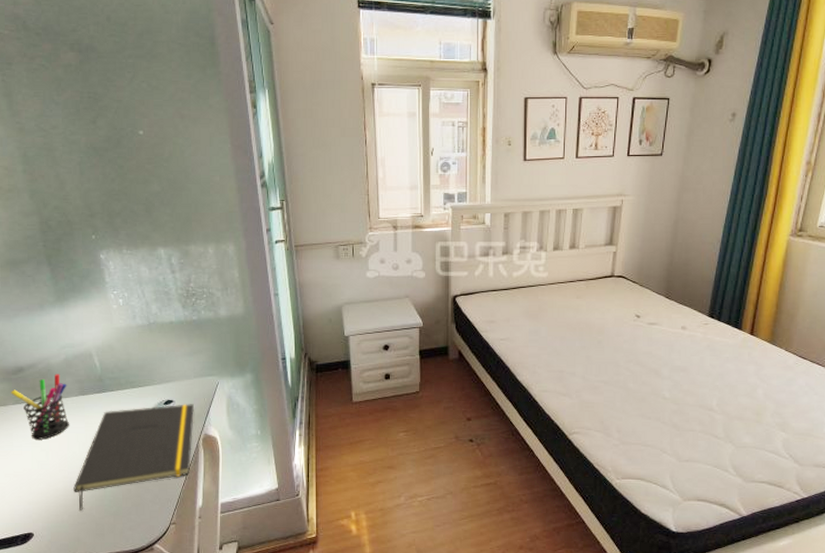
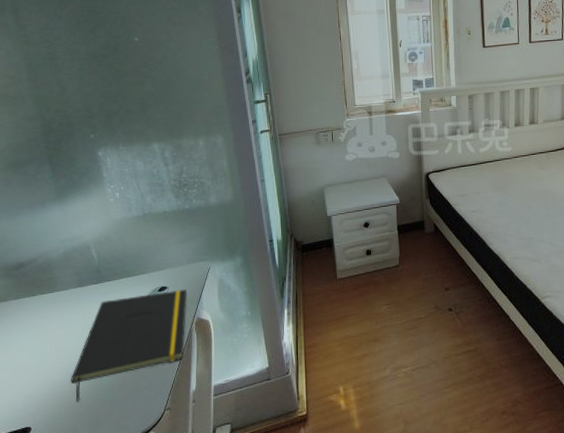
pen holder: present [11,374,69,440] -> none [12,267,67,333]

